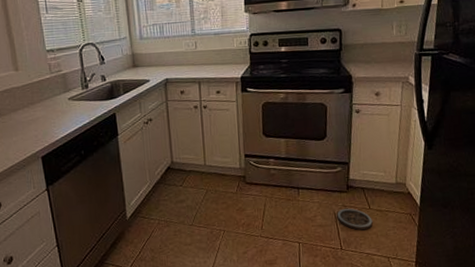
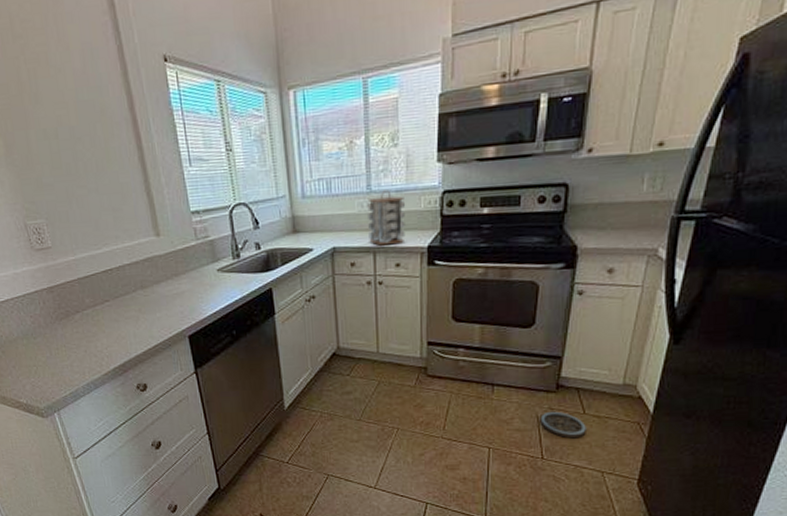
spice rack: none [192,33,223,77] -> present [367,190,406,246]

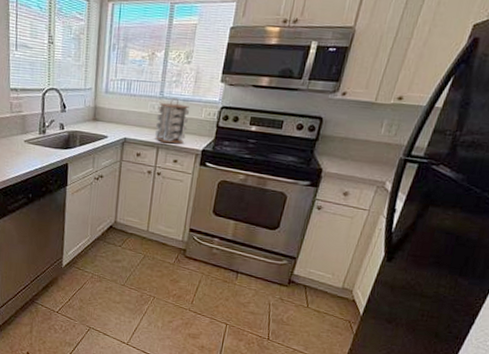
pet bowl: present [540,411,586,439] -> none [271,301,308,327]

